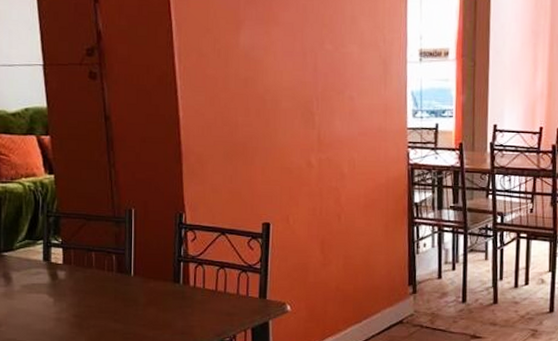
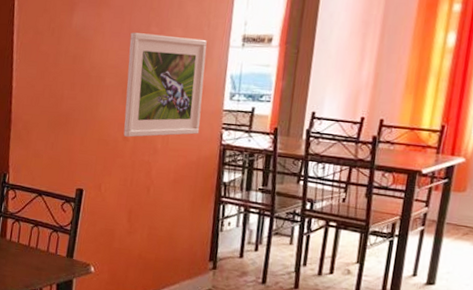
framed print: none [304,51,386,163] -> present [123,32,207,138]

